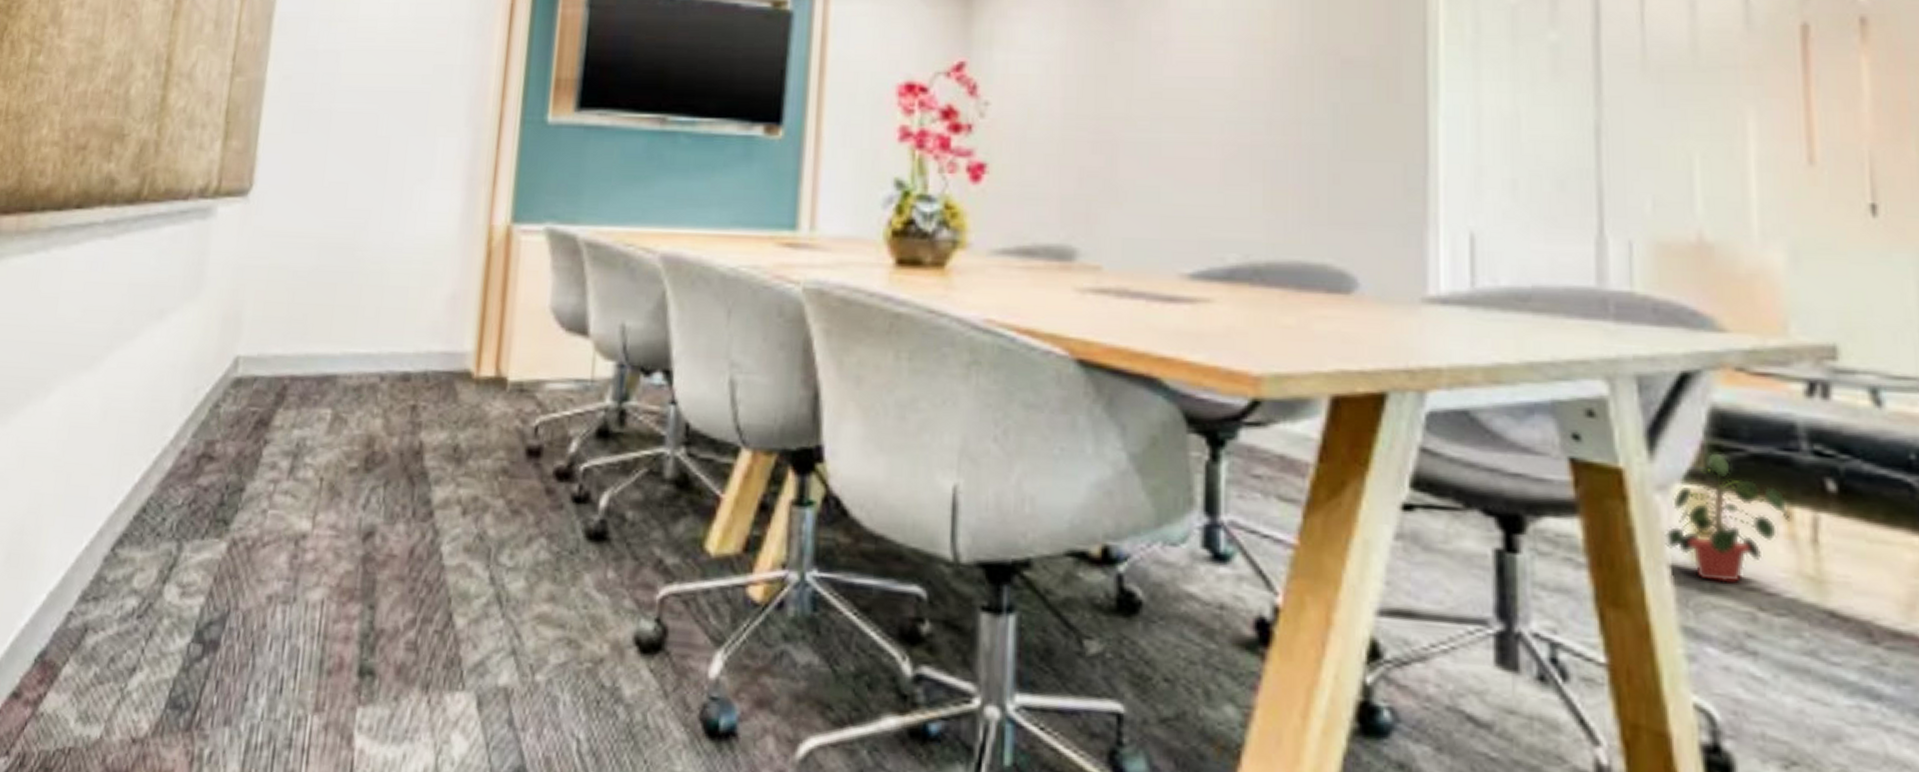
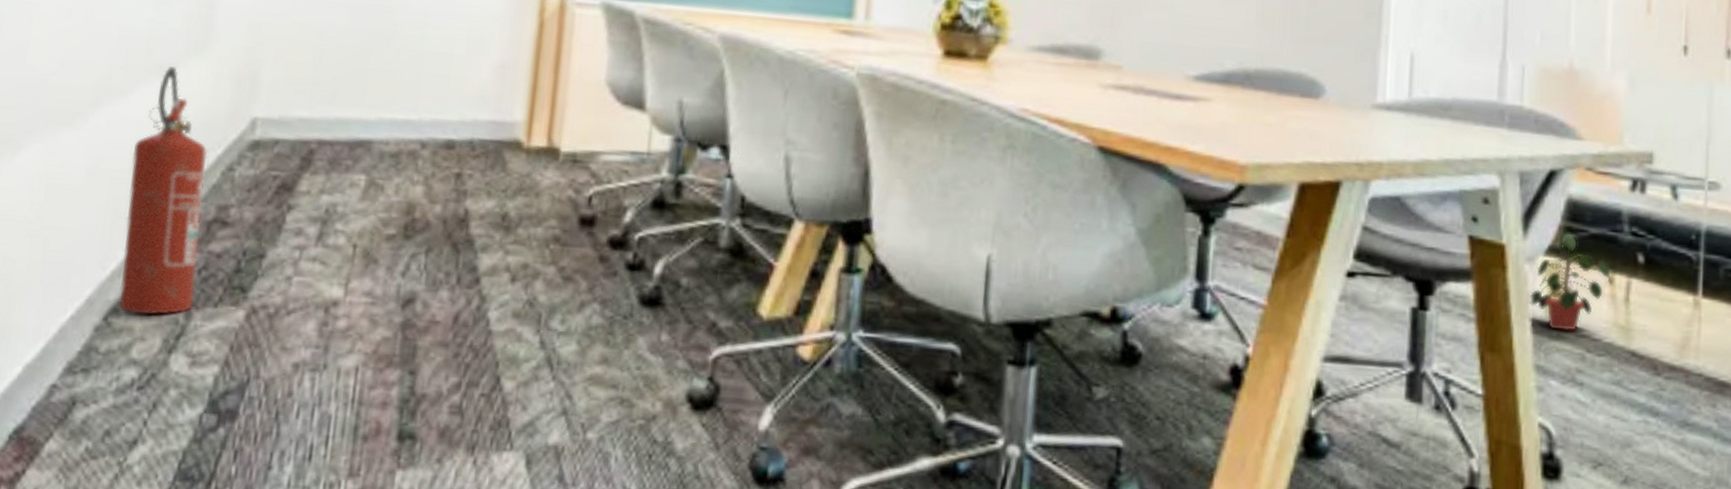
fire extinguisher: none [124,310,198,547] -> present [119,66,208,316]

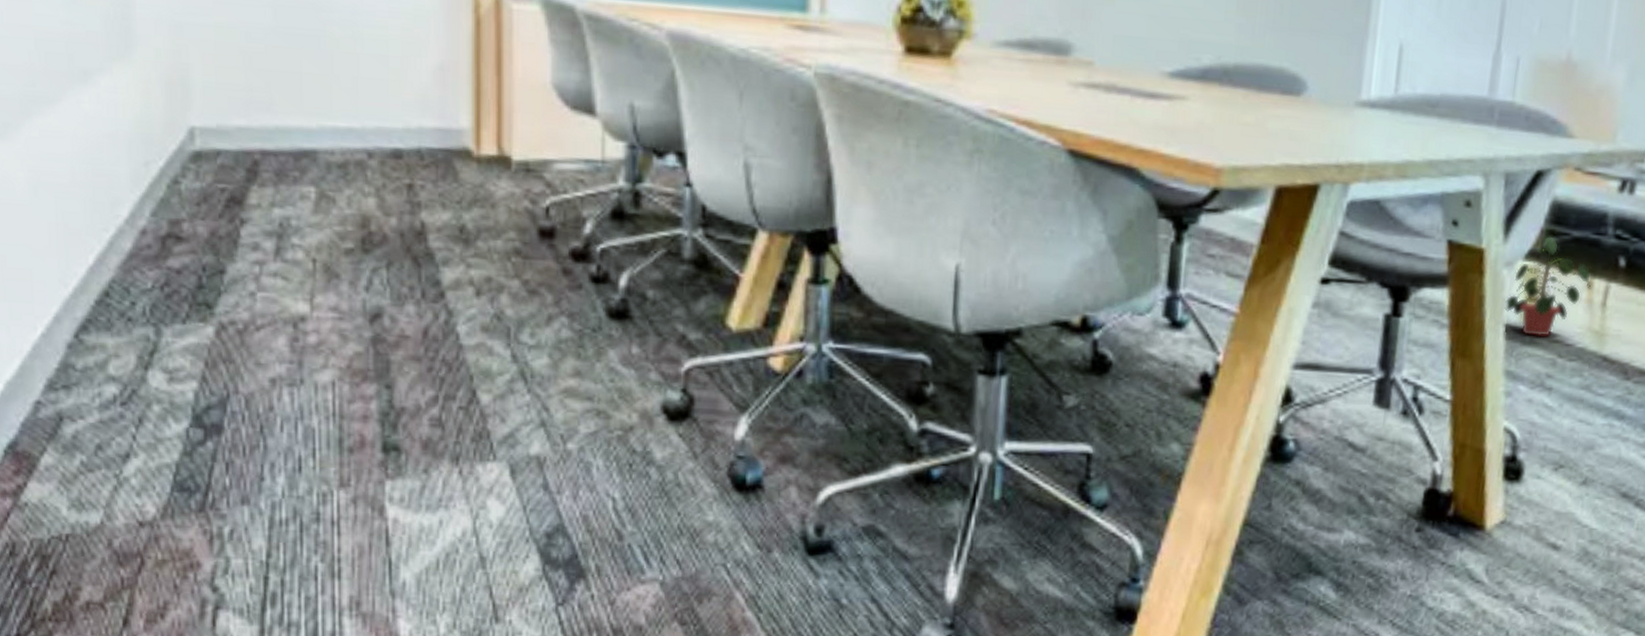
fire extinguisher: present [119,66,208,316] -> none [72,72,161,332]

